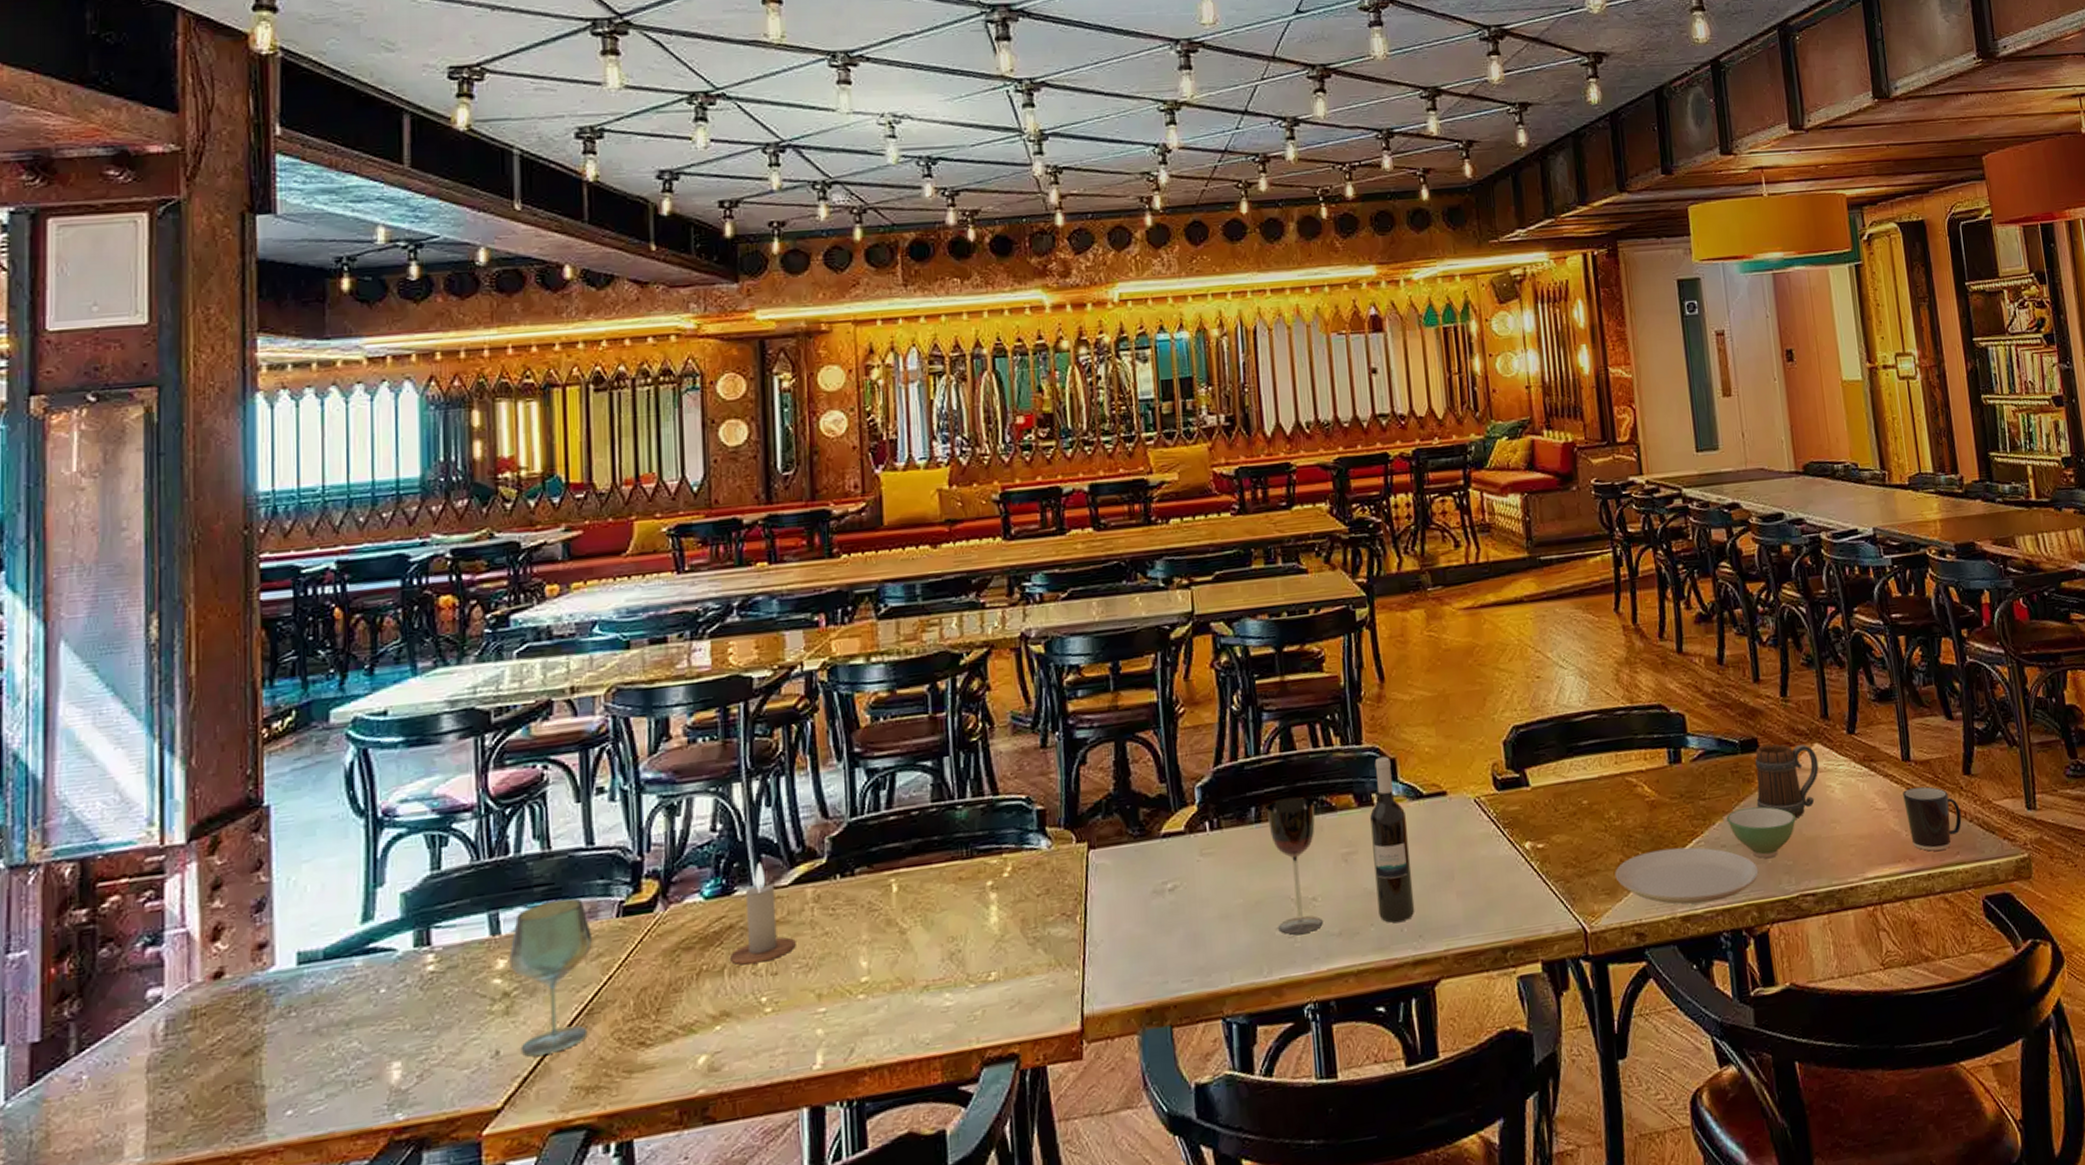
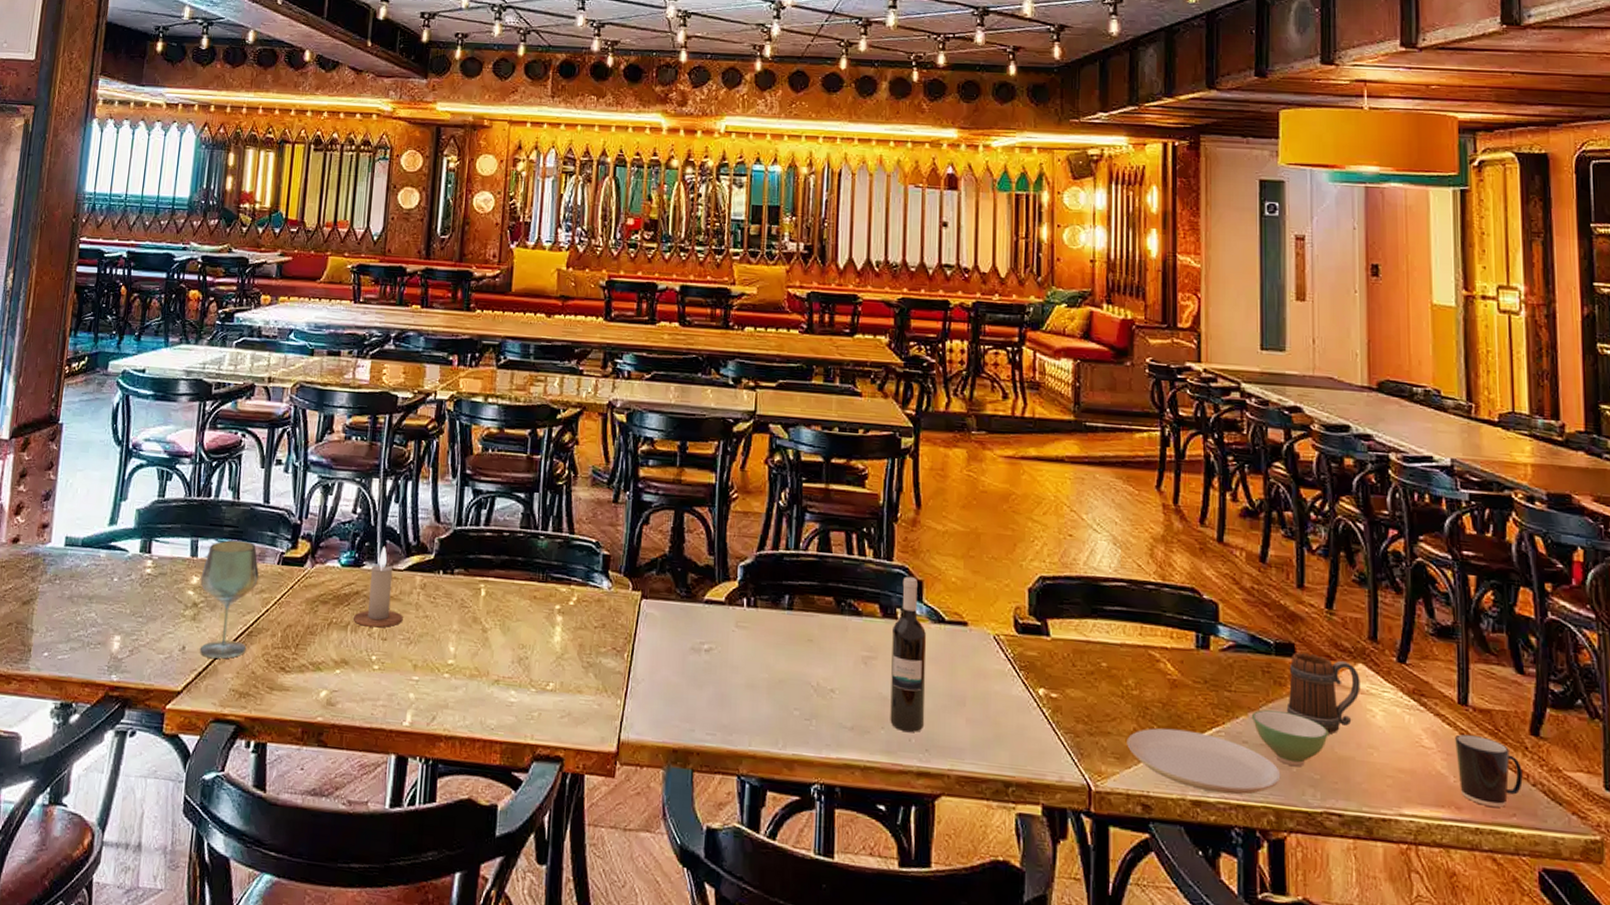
wineglass: present [1267,796,1323,935] -> none [796,593,843,720]

